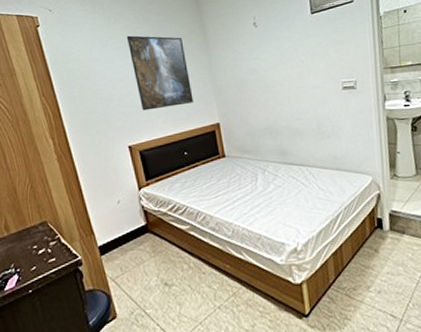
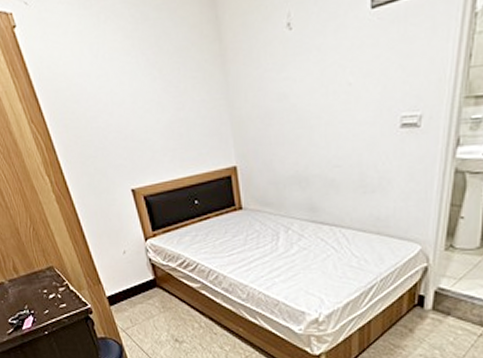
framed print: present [126,35,193,111] -> none [121,41,205,146]

